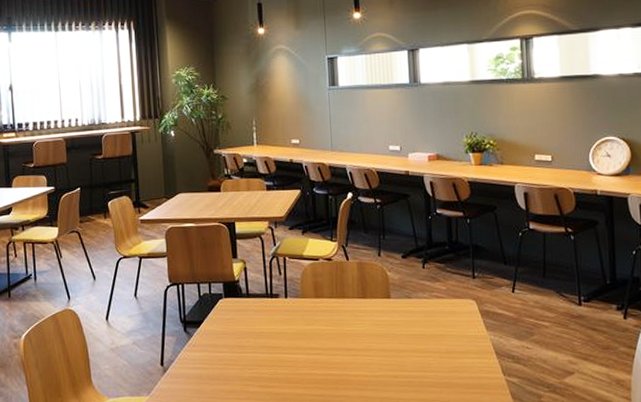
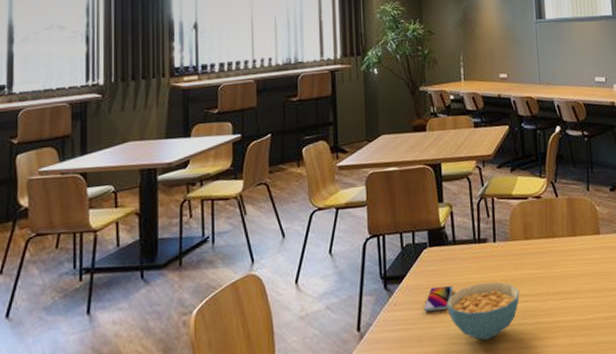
smartphone: none [220,333,248,355] -> present [424,286,454,312]
cereal bowl: none [241,334,310,385] -> present [446,282,520,341]

